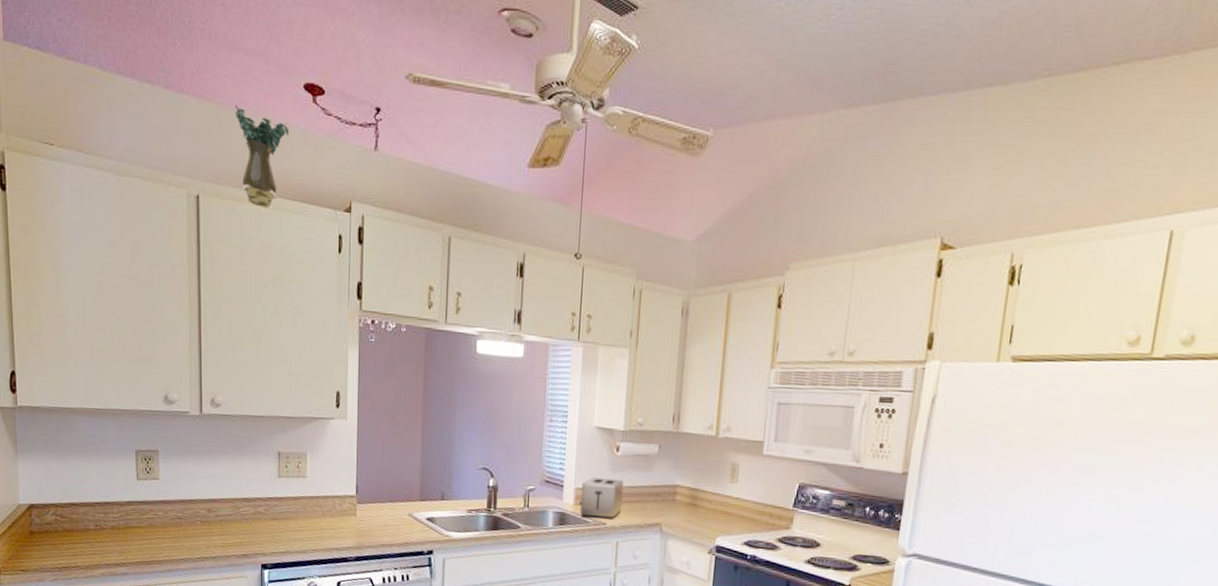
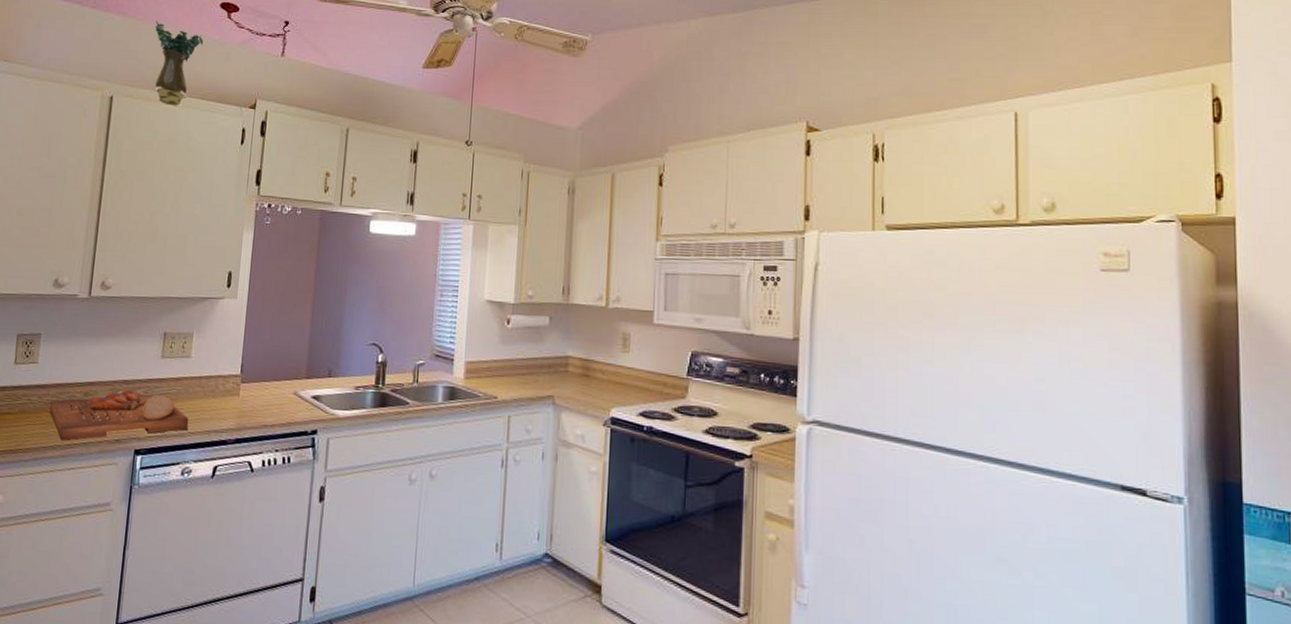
cutting board: none [177,507,310,555] -> present [50,389,189,441]
toaster: present [580,477,624,521] -> none [470,350,515,394]

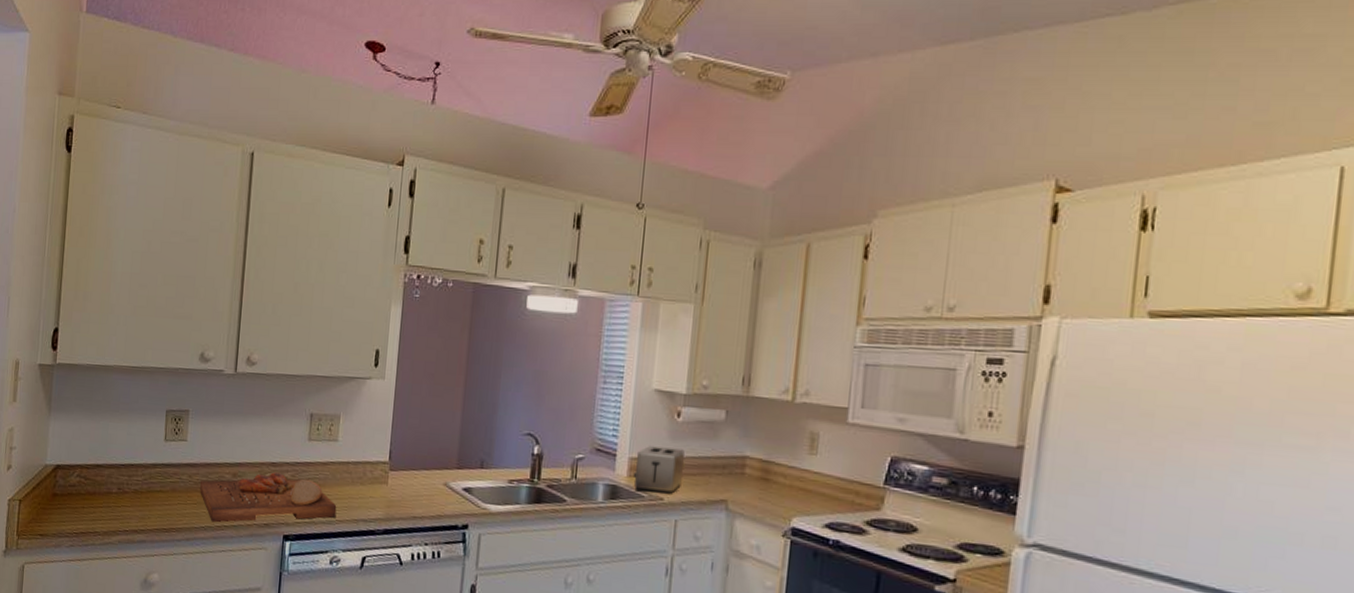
vase: present [155,21,204,106] -> none [296,65,348,163]
toaster: none [470,350,515,394] -> present [634,446,685,496]

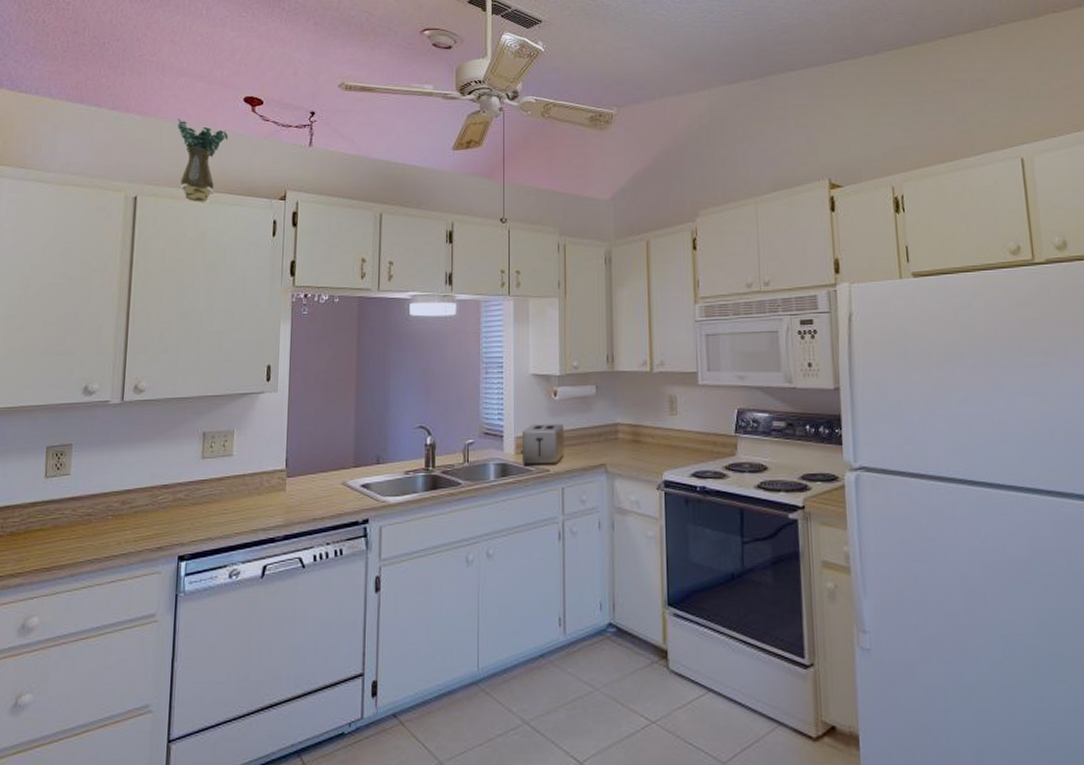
cutting board: present [200,472,337,523] -> none [85,494,234,554]
vase: none [296,65,348,163] -> present [177,119,229,202]

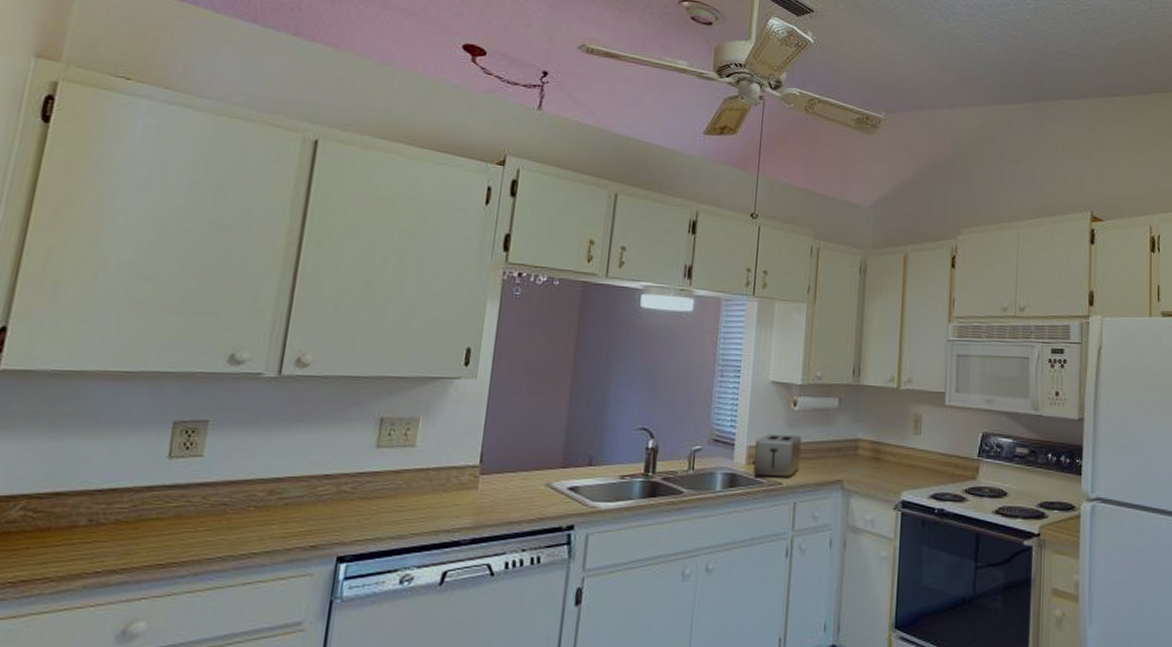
vase: present [177,119,229,202] -> none [375,57,441,157]

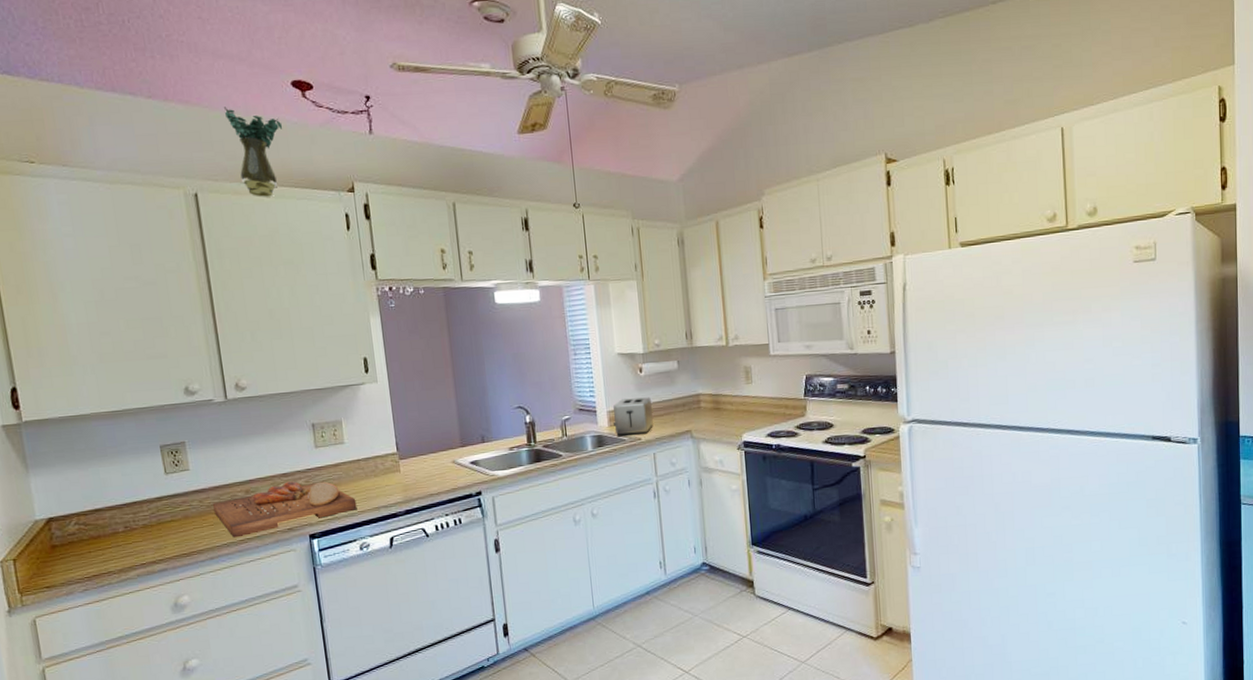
cutting board: none [218,486,412,550] -> present [213,481,357,538]
vase: none [375,57,441,157] -> present [223,107,283,197]

